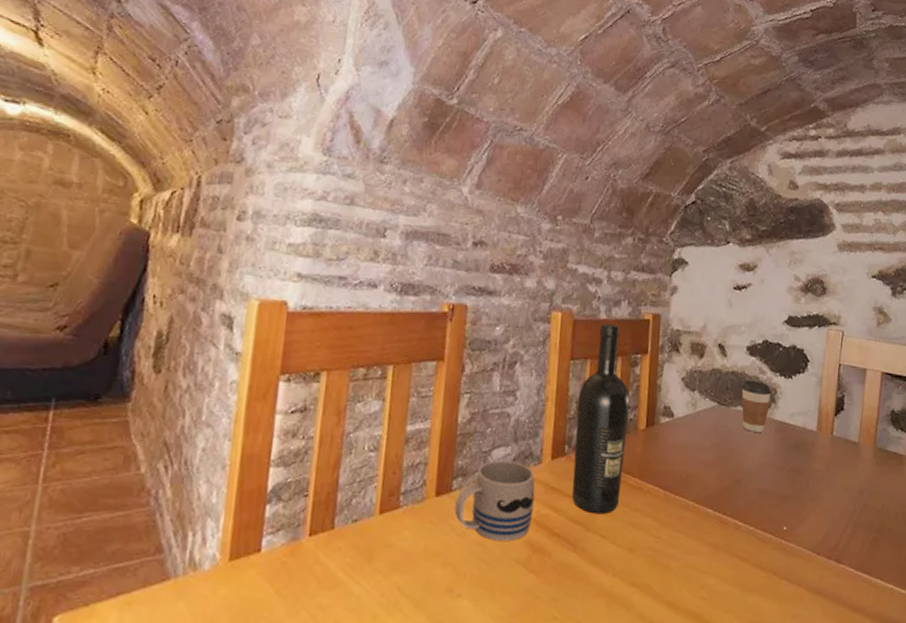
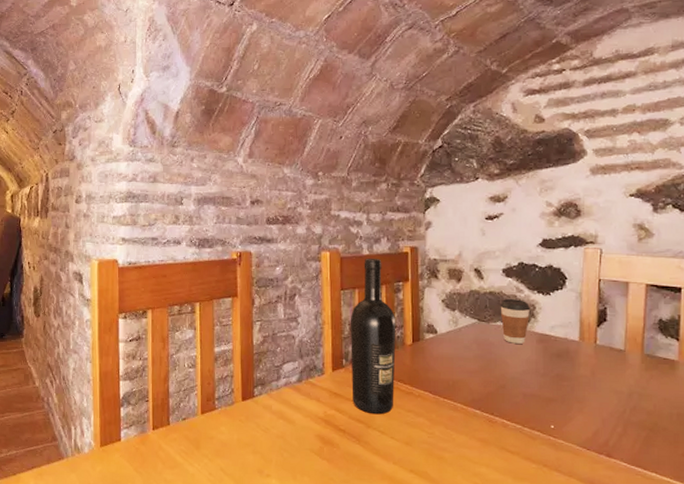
mug: present [454,460,535,541] -> none [258,373,321,435]

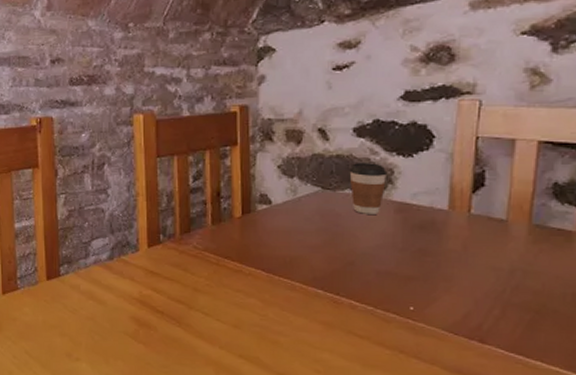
wine bottle: present [350,258,396,415] -> none [168,119,223,295]

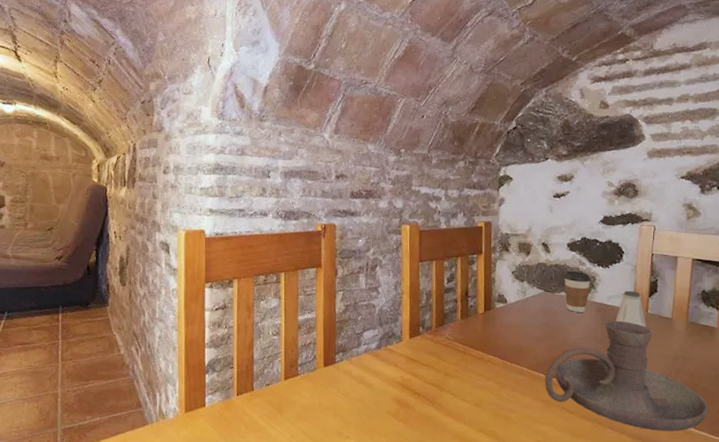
candle holder: none [325,223,562,365] -> present [545,320,708,432]
saltshaker: none [423,185,468,233] -> present [615,290,646,328]

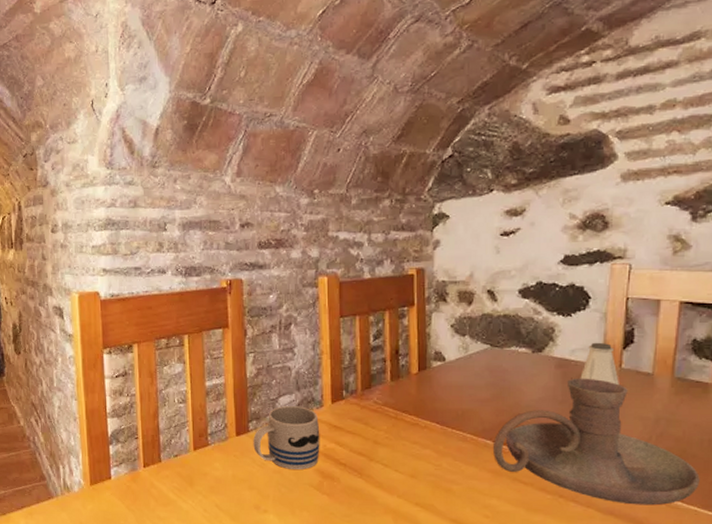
mug: none [339,340,399,399] -> present [253,406,320,470]
coffee cup: present [564,271,591,312] -> none [515,322,549,369]

